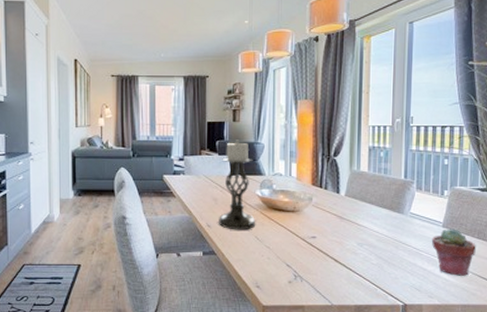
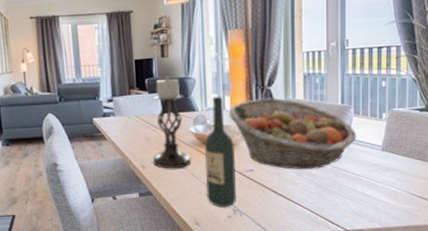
wine bottle: none [268,162,299,272] -> present [205,96,236,208]
fruit basket: none [294,167,419,240] -> present [228,98,357,170]
potted succulent: present [432,228,476,276] -> none [371,151,416,198]

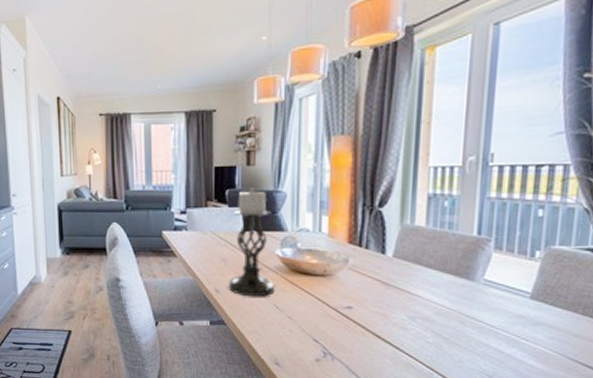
wine bottle: present [205,96,236,208] -> none [290,215,330,348]
fruit basket: present [228,98,357,170] -> none [325,221,496,314]

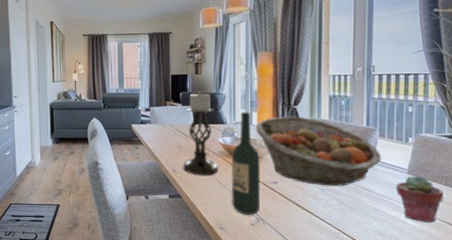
wine bottle: none [290,215,330,348] -> present [231,112,260,215]
fruit basket: none [325,221,496,314] -> present [255,116,382,186]
potted succulent: none [513,301,580,363] -> present [396,175,444,222]

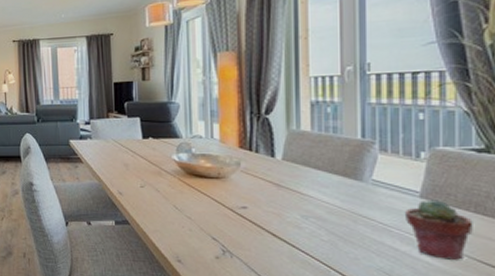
candle holder: present [183,91,219,175] -> none [131,100,174,199]
wine bottle: present [231,112,260,215] -> none [189,123,226,246]
fruit basket: present [255,116,382,186] -> none [217,127,384,213]

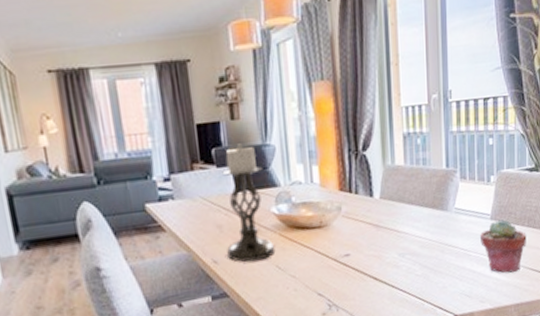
candle holder: none [131,100,174,199] -> present [222,143,276,262]

